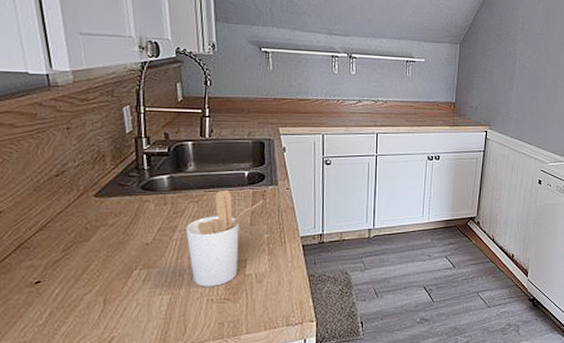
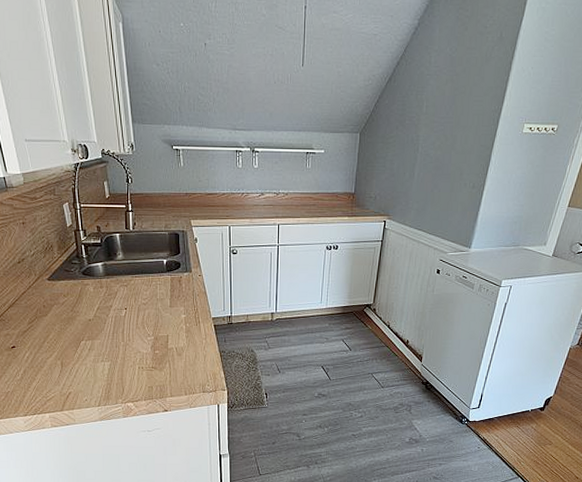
utensil holder: present [185,189,264,287] -> none [119,275,180,357]

